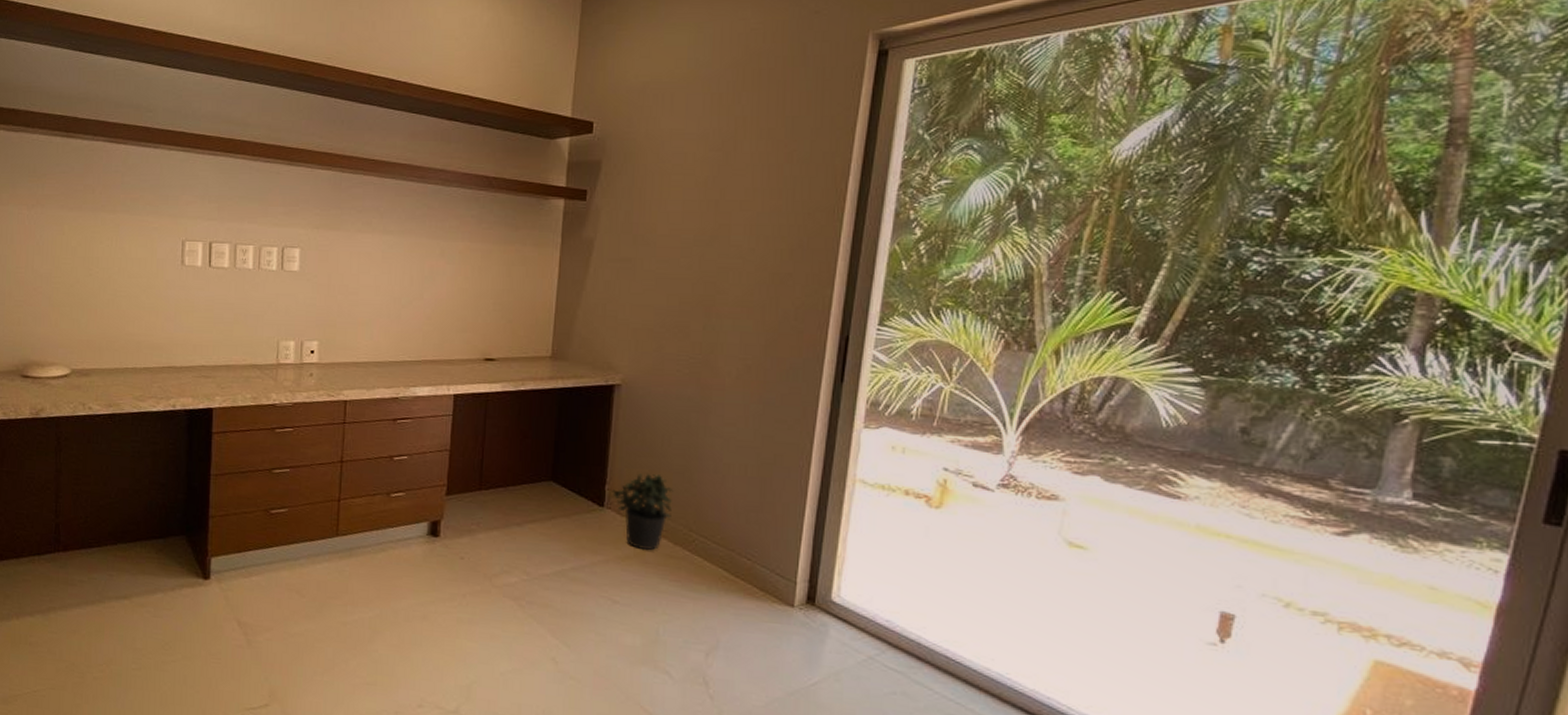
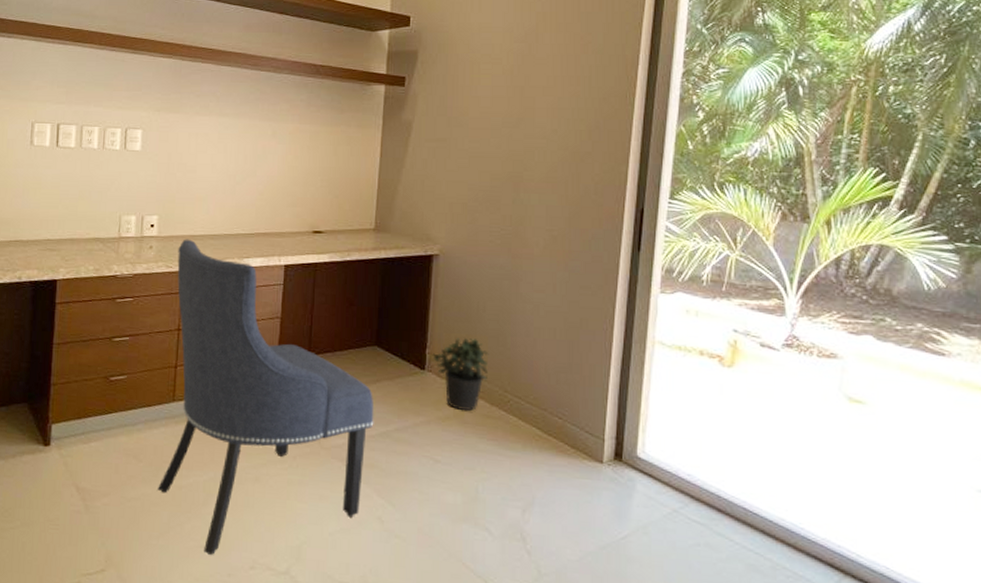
chair: none [322,366,549,693] -> present [158,239,374,556]

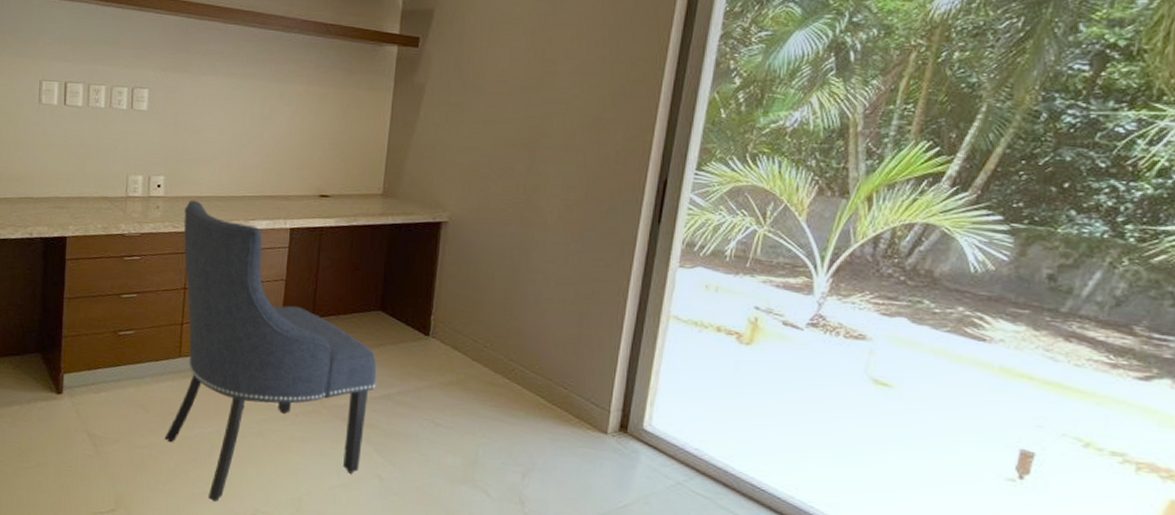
potted plant: present [432,338,489,411] -> none [437,305,496,377]

